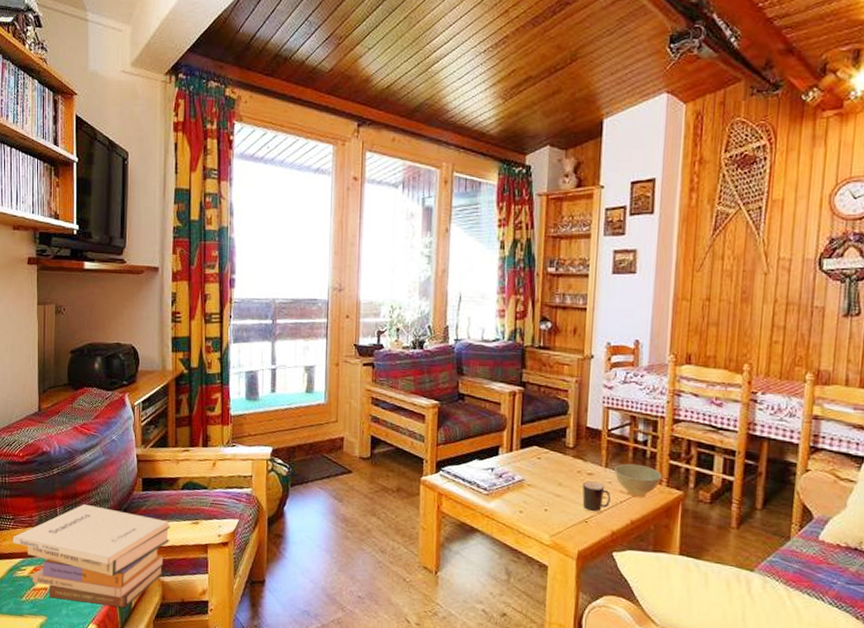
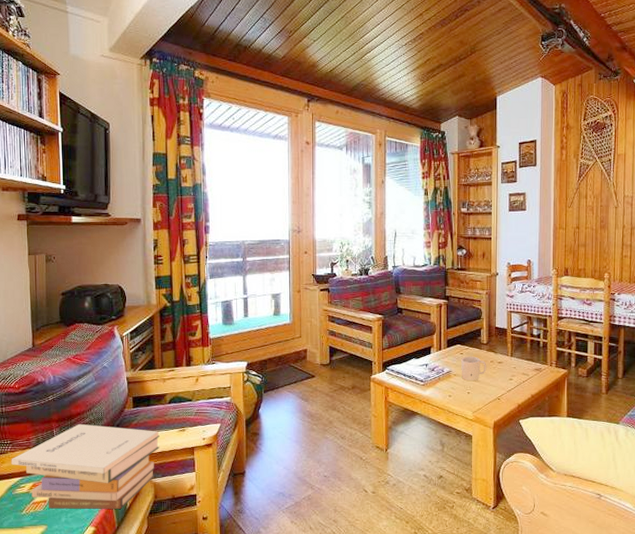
mug: none [537,462,572,496] -> present [461,356,487,382]
mug: present [582,481,610,514] -> none [494,368,516,392]
bowl: present [613,463,662,498] -> none [517,352,552,378]

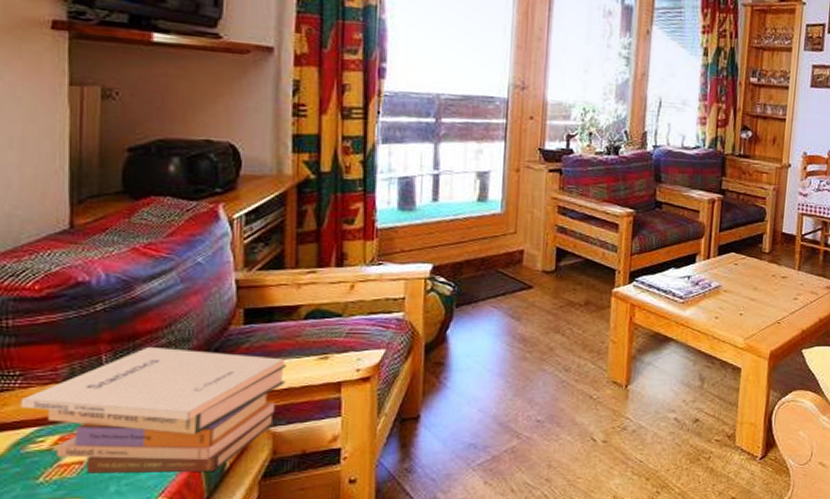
mug: present [461,356,487,382] -> none [733,268,767,300]

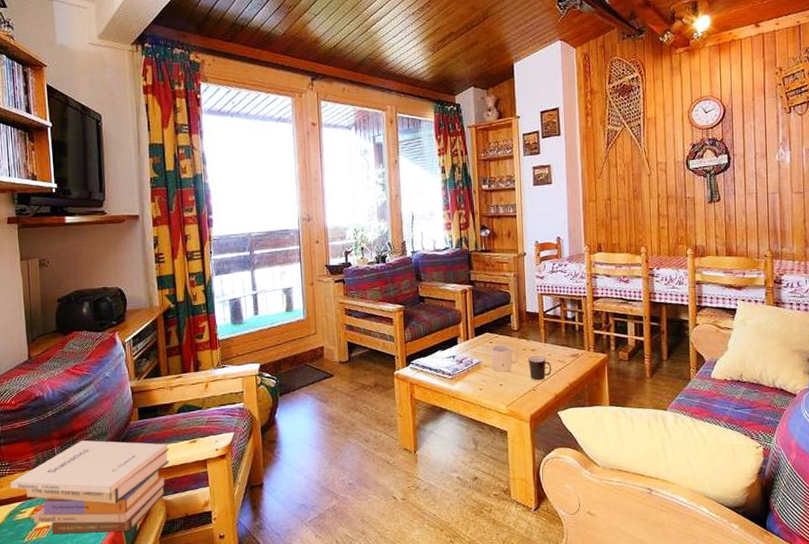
mug: none [733,268,767,300] -> present [491,344,519,373]
mug: none [776,284,802,315] -> present [528,356,551,382]

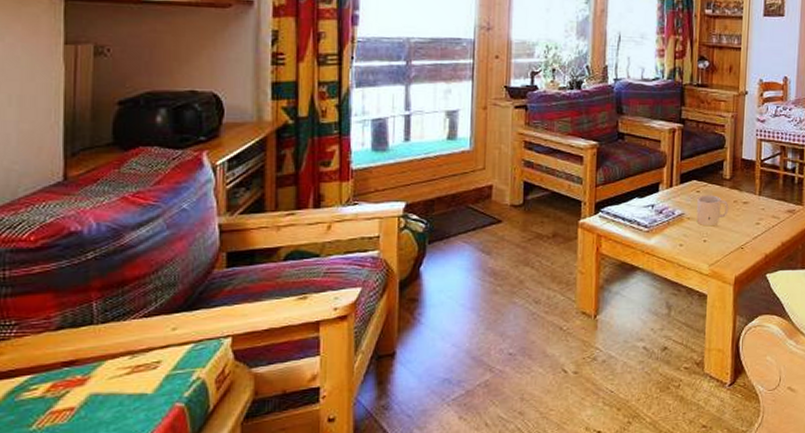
books: present [10,440,170,535] -> none [15,292,267,420]
mug: present [528,356,551,382] -> none [738,209,764,240]

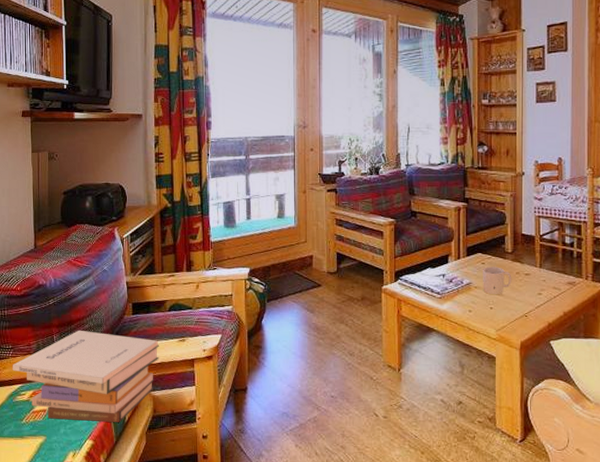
books: none [15,292,267,420] -> present [12,329,159,422]

